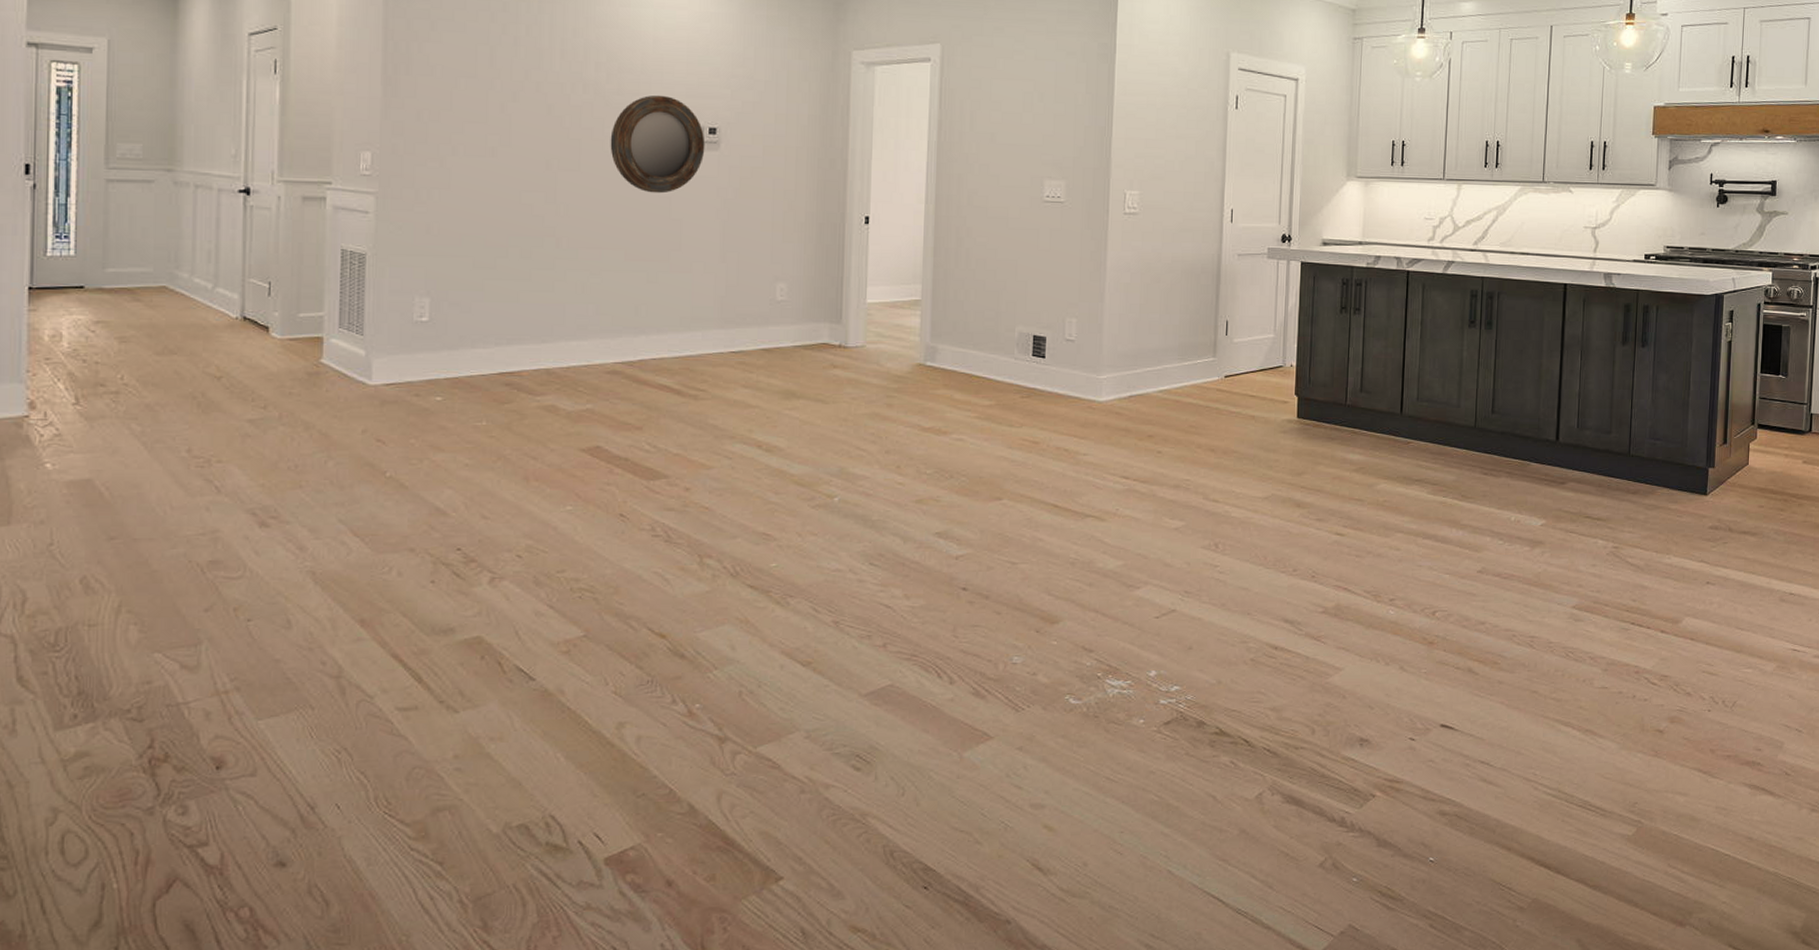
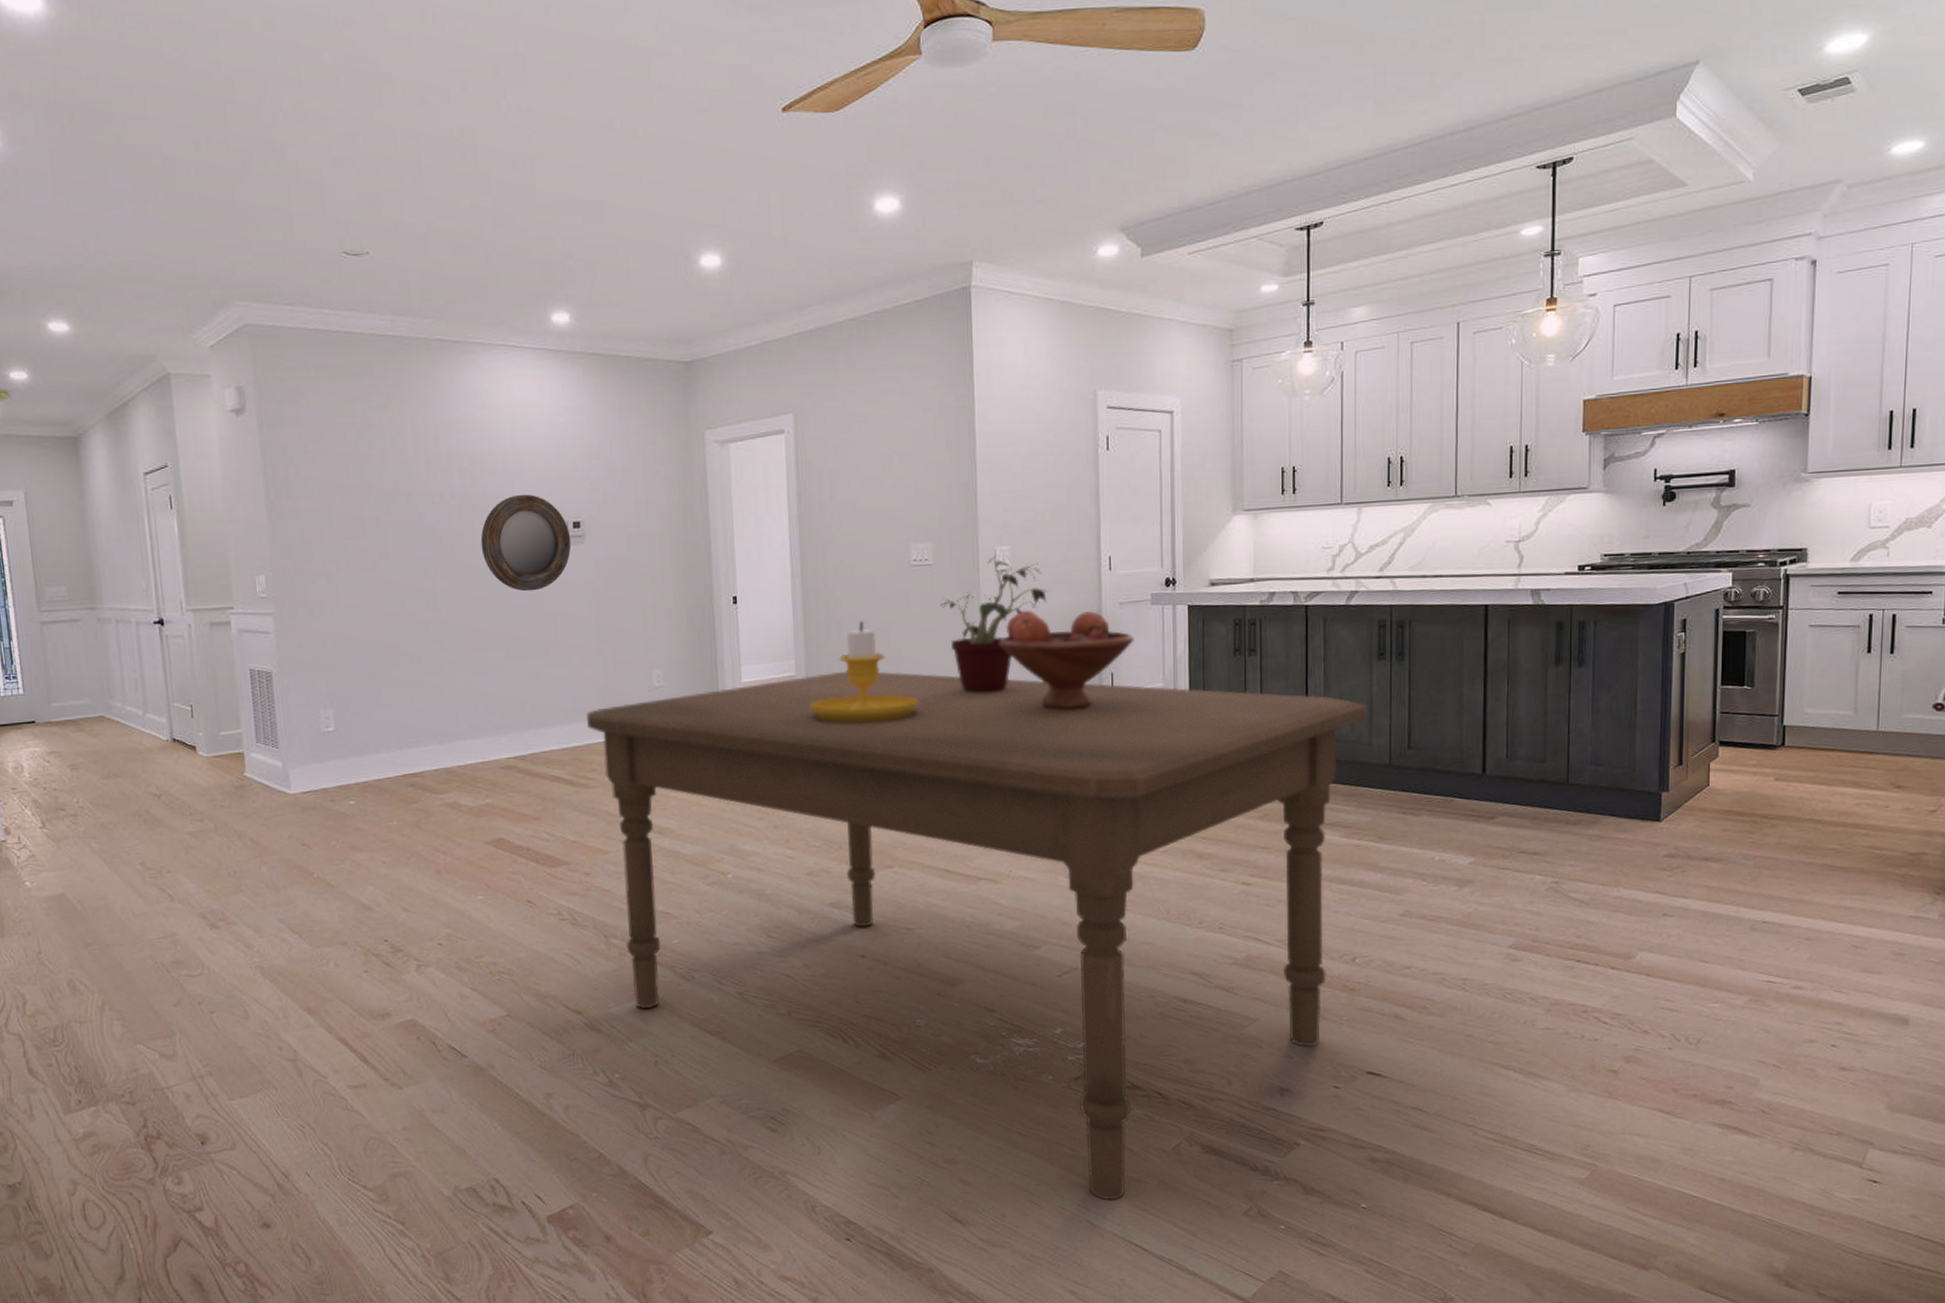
dining table: none [703,299,1457,850] -> present [587,671,1367,1201]
candlestick: none [932,251,1041,352] -> present [809,620,919,723]
potted plant: none [1069,198,1172,331] -> present [940,555,1048,694]
fruit bowl: none [1122,253,1250,353] -> present [999,610,1134,710]

